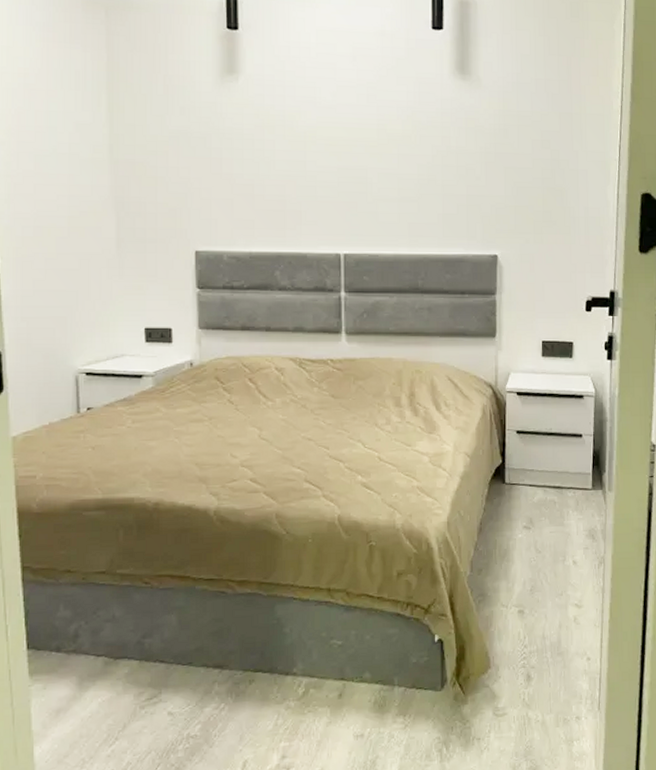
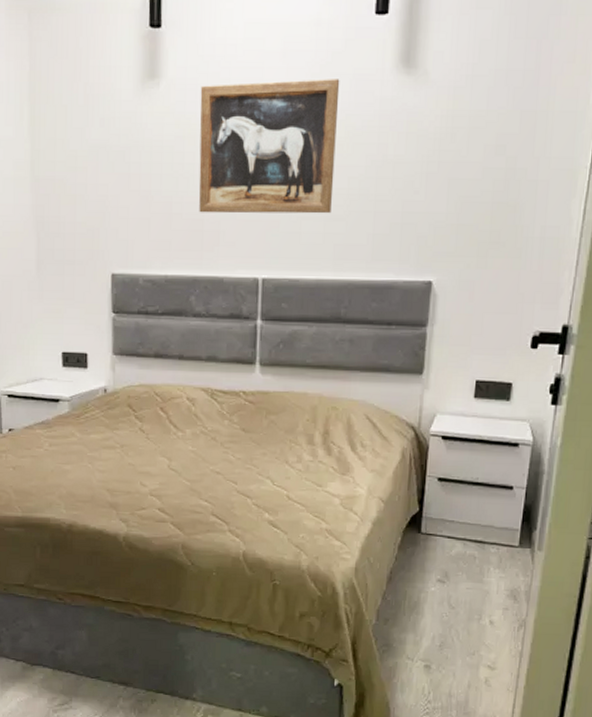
wall art: none [277,80,405,196] -> present [199,79,340,214]

